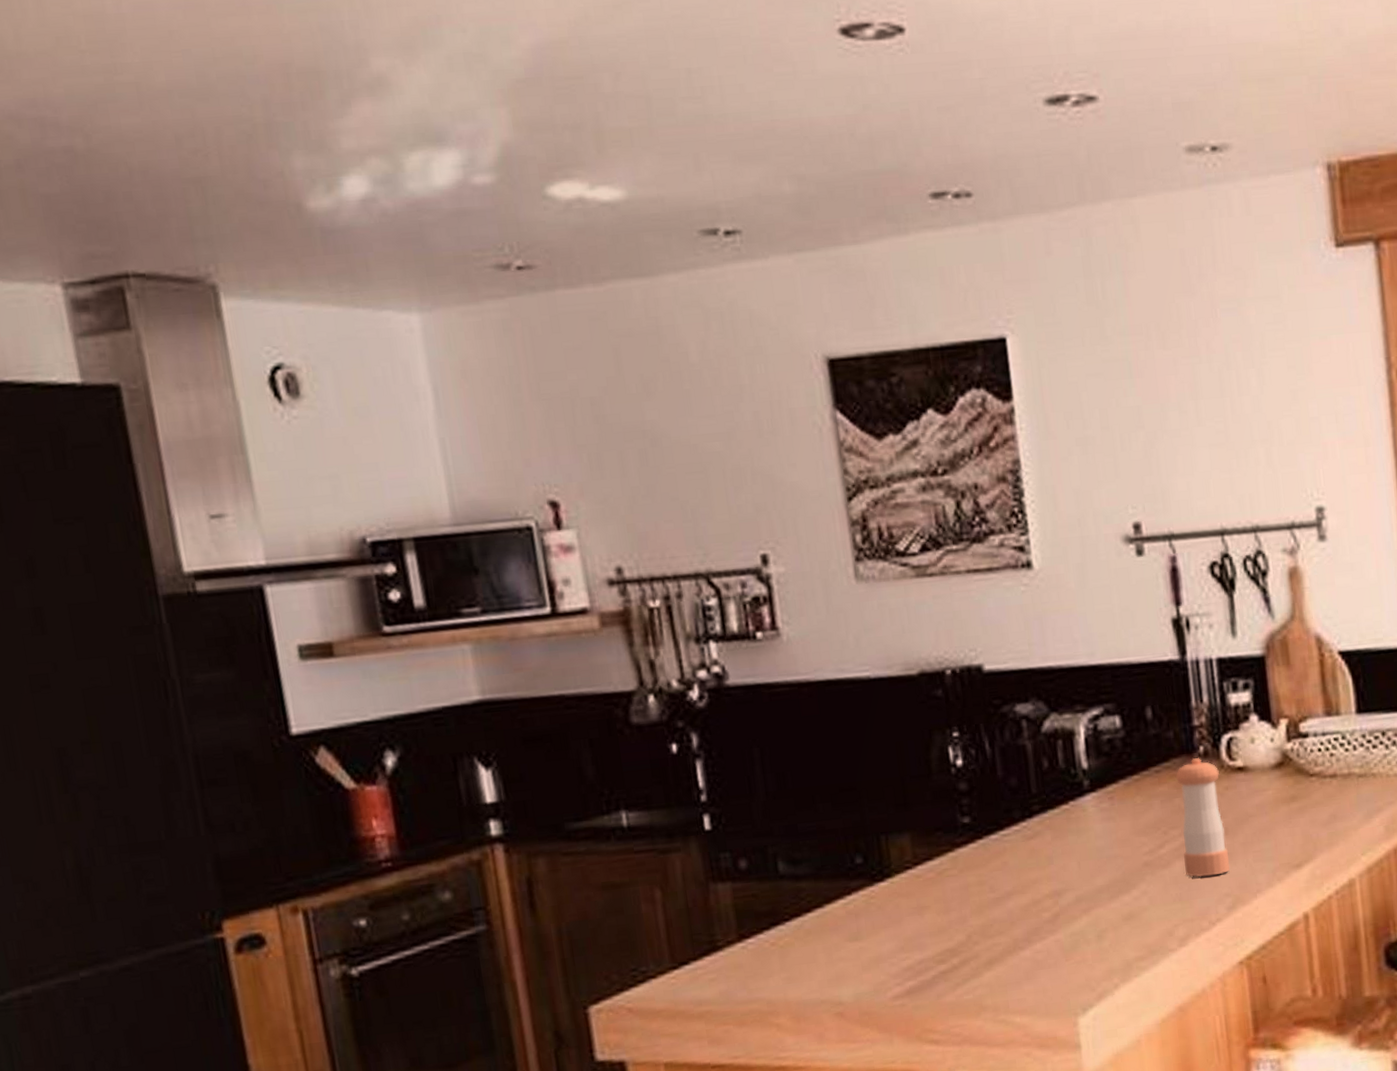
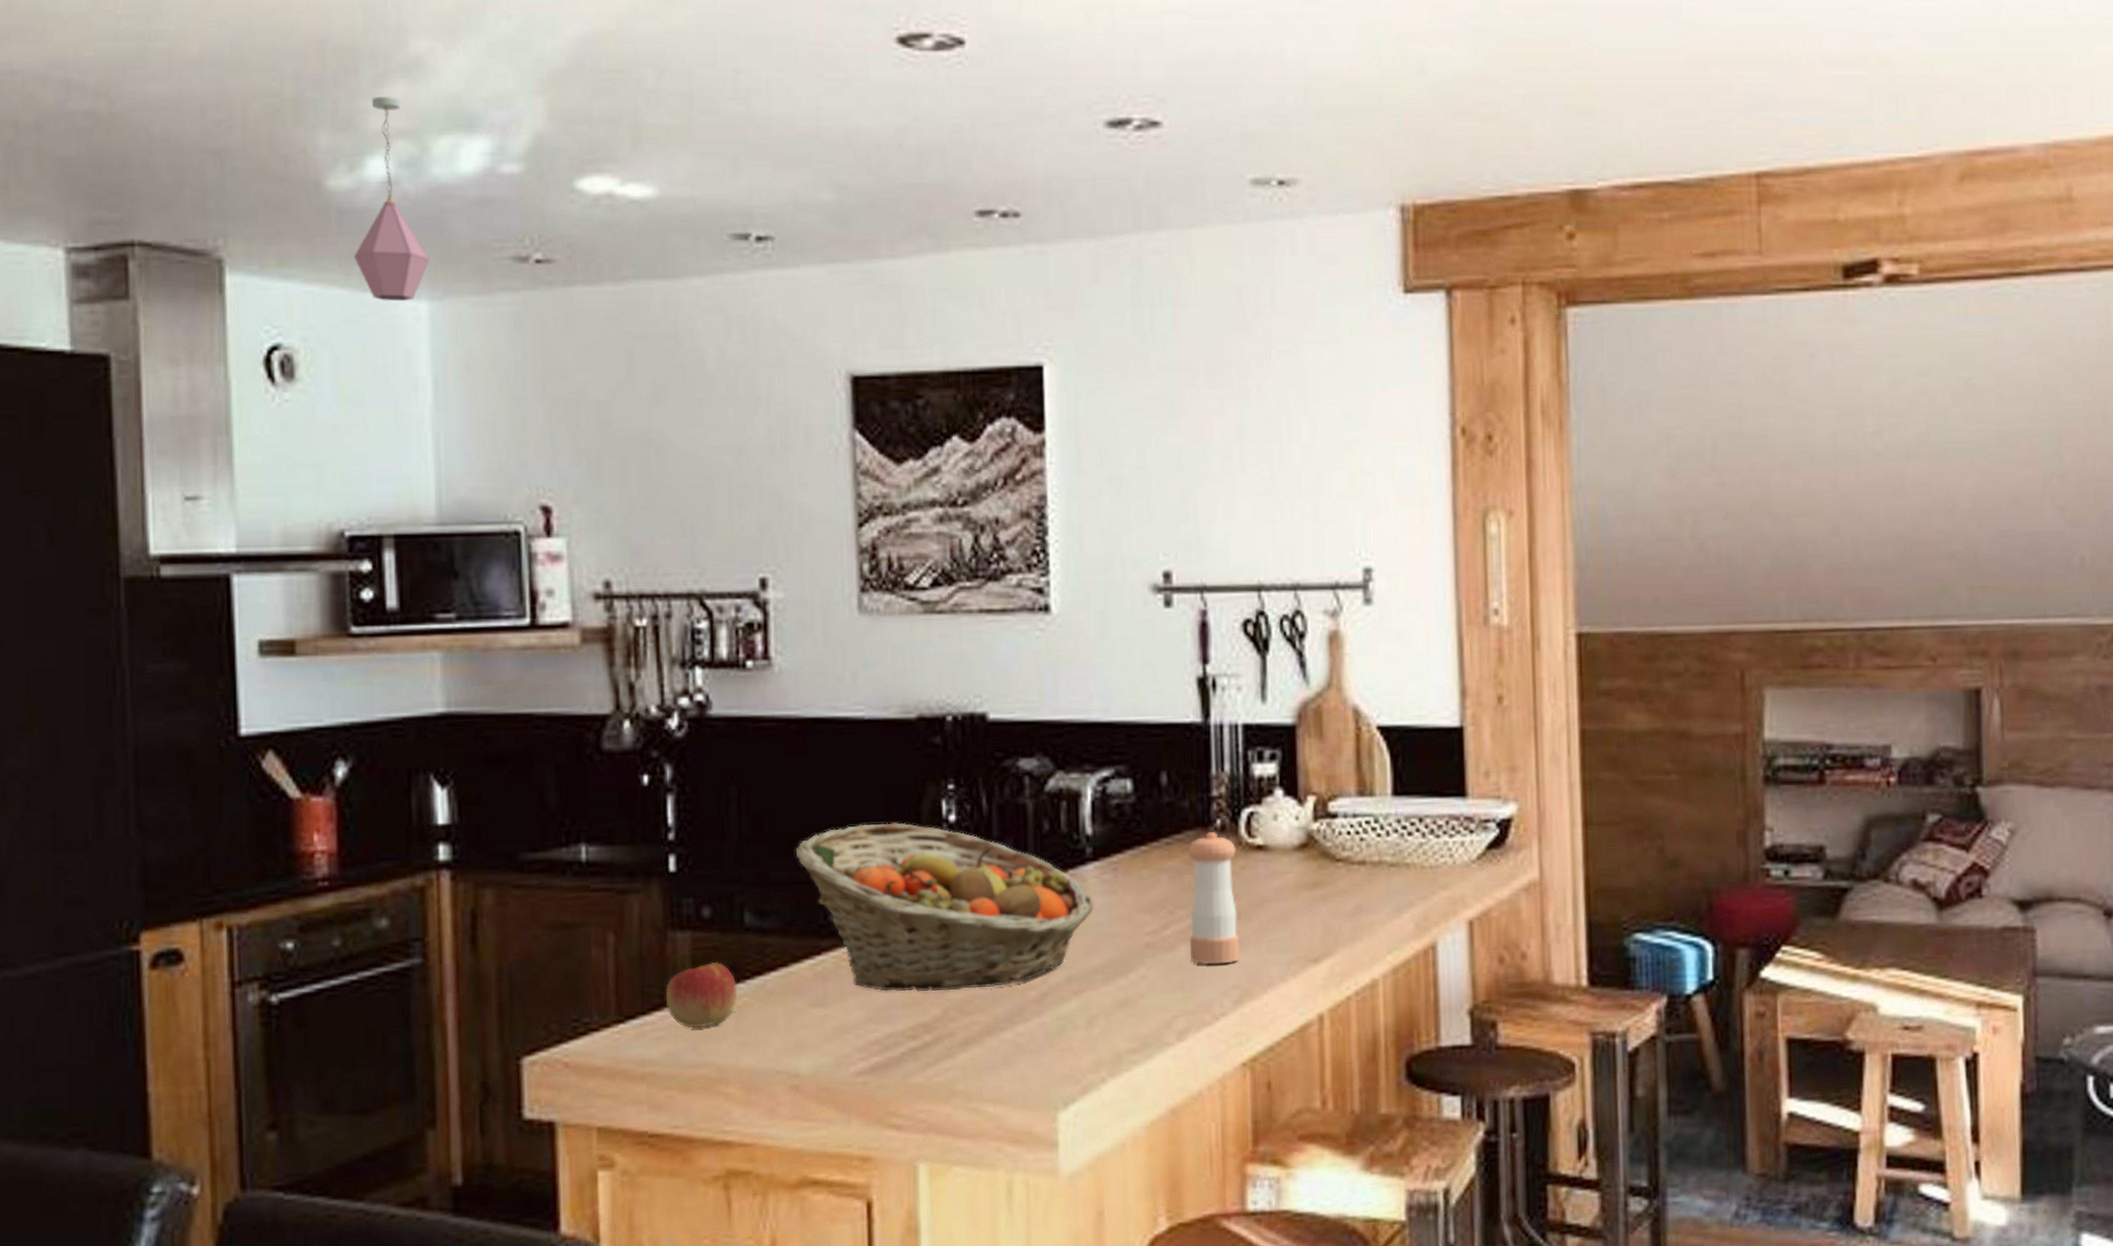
pendant light: none [340,116,416,316] -> present [354,97,430,302]
apple: none [713,908,779,968] -> present [665,962,737,1027]
fruit basket: none [818,770,1095,923] -> present [795,822,1094,992]

